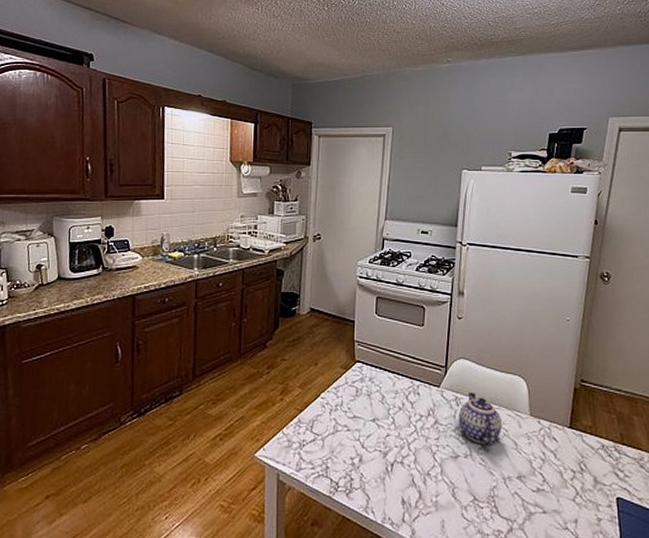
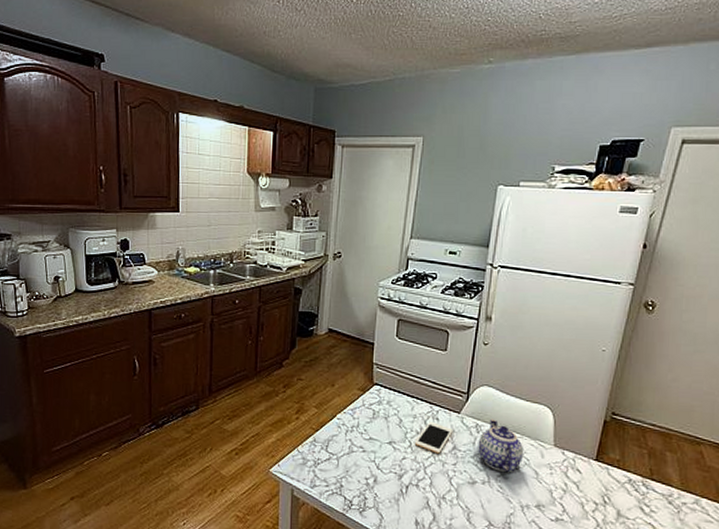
cell phone: none [397,397,434,429] -> present [414,422,453,454]

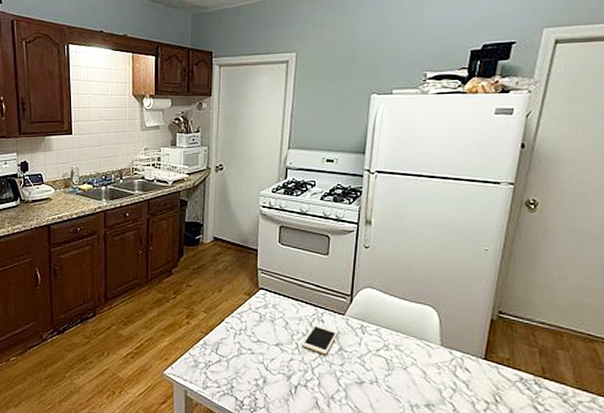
teapot: present [478,419,524,473] -> none [364,320,411,373]

